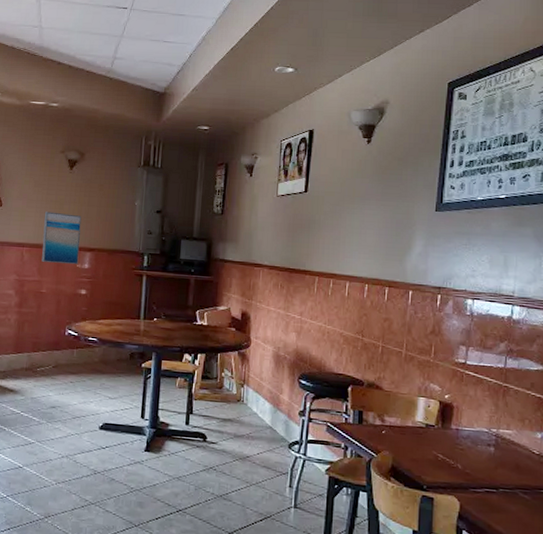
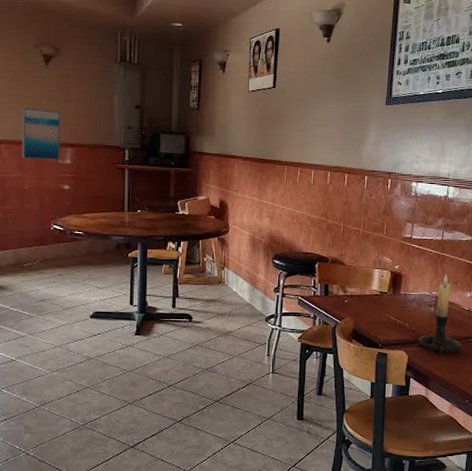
candle holder: none [473,408,530,505] -> present [418,273,462,354]

